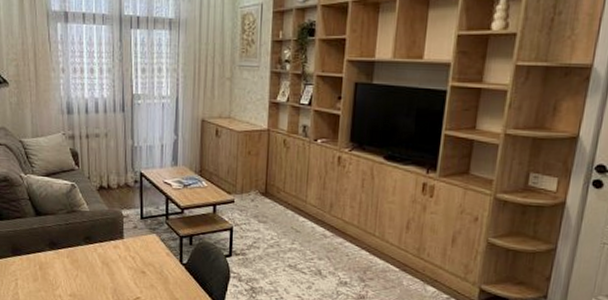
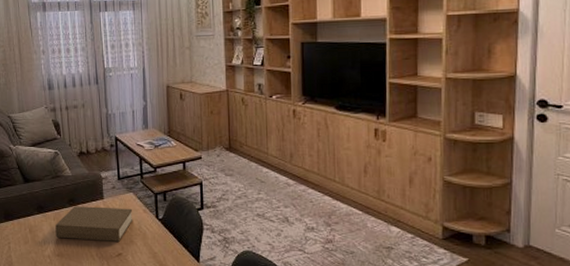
book: none [68,244,155,285] -> present [55,206,133,242]

